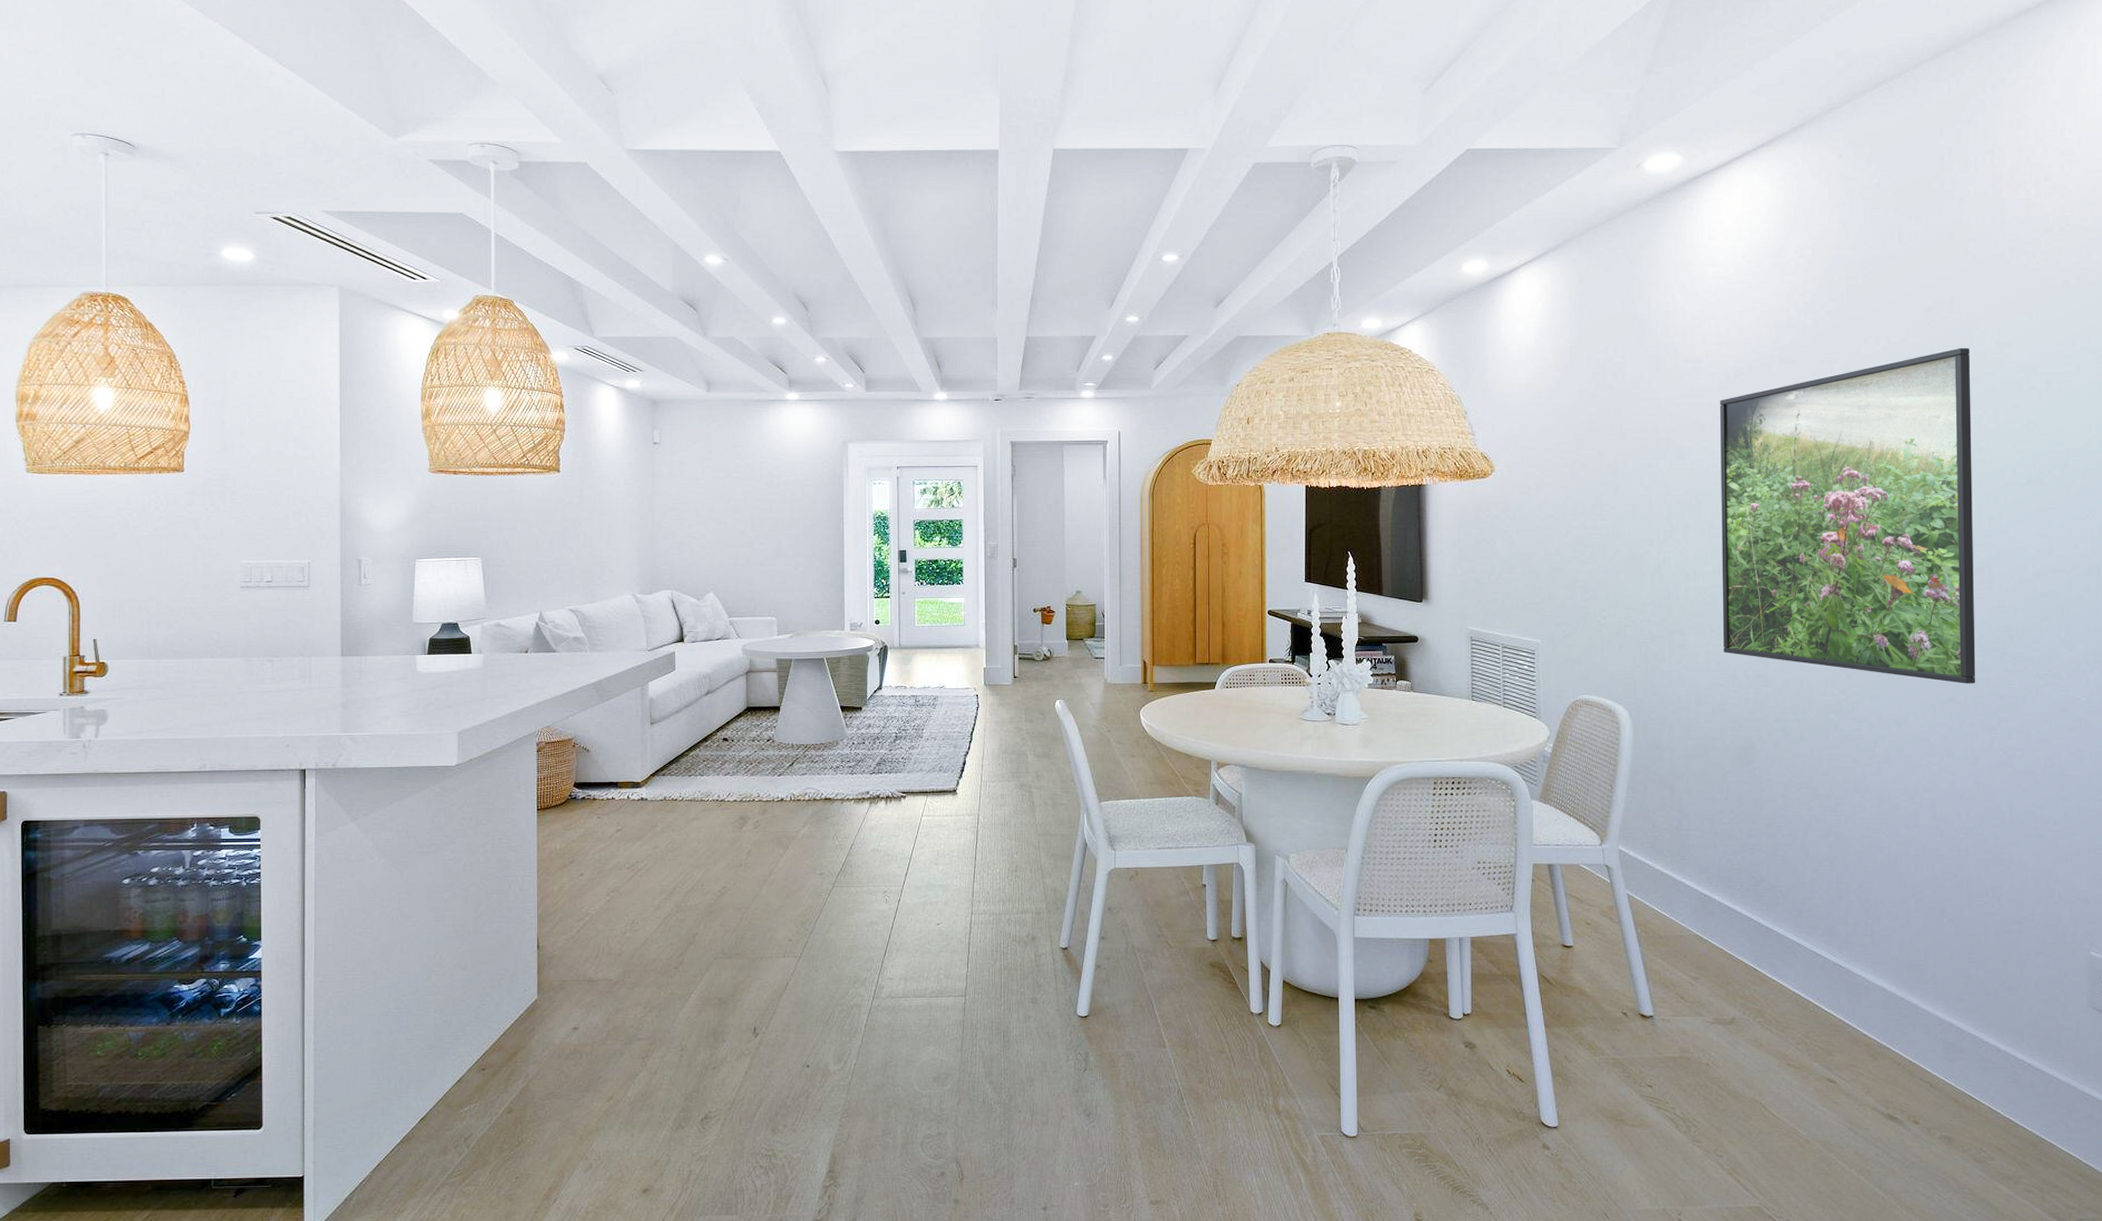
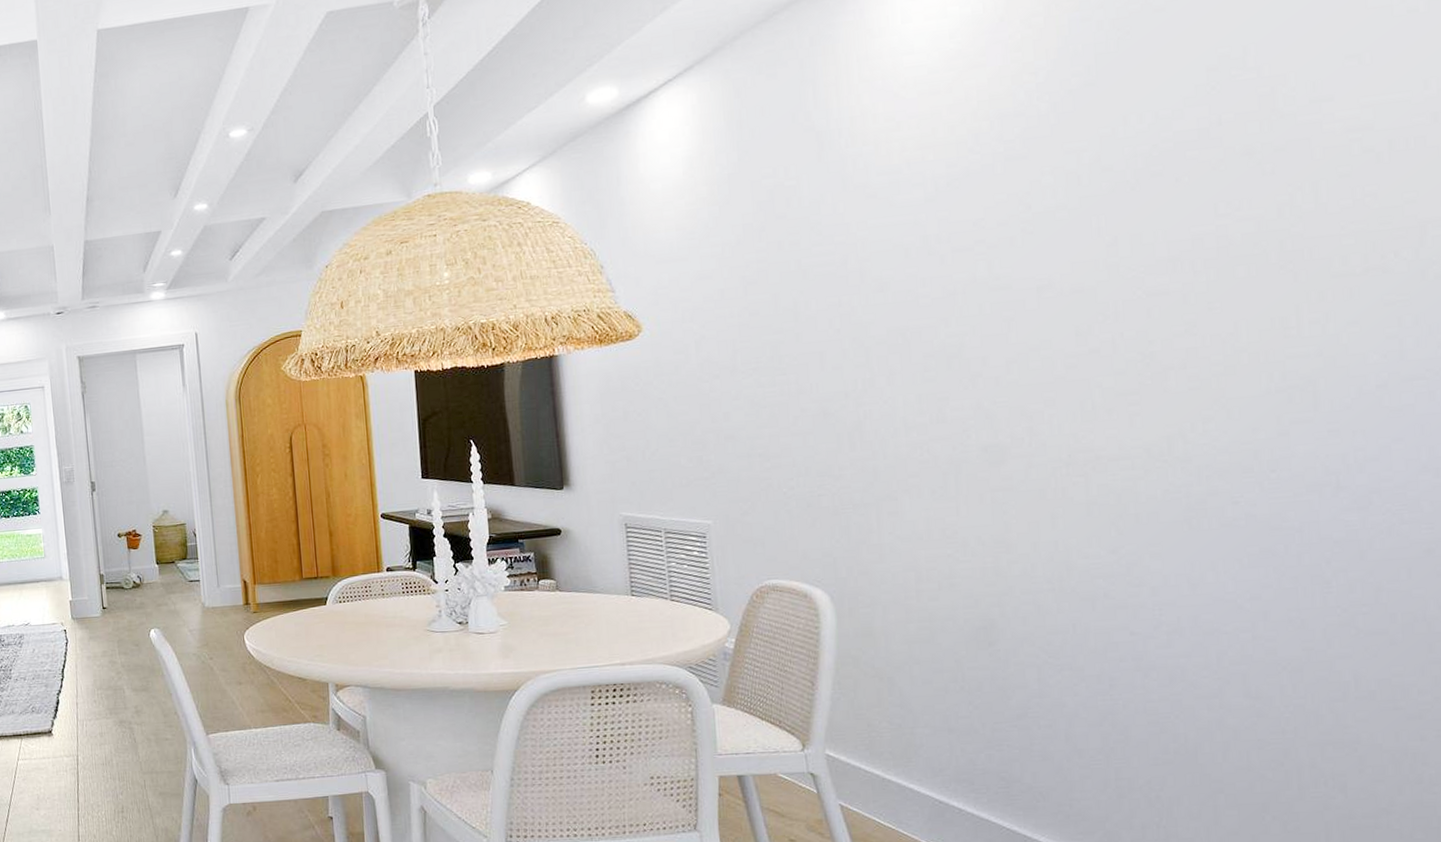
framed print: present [1720,347,1976,684] -> none [928,110,1300,530]

